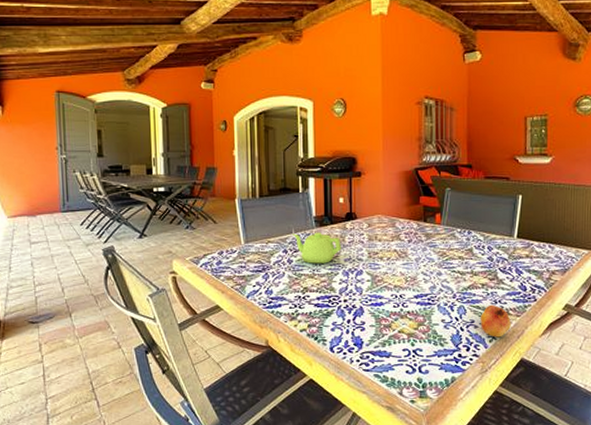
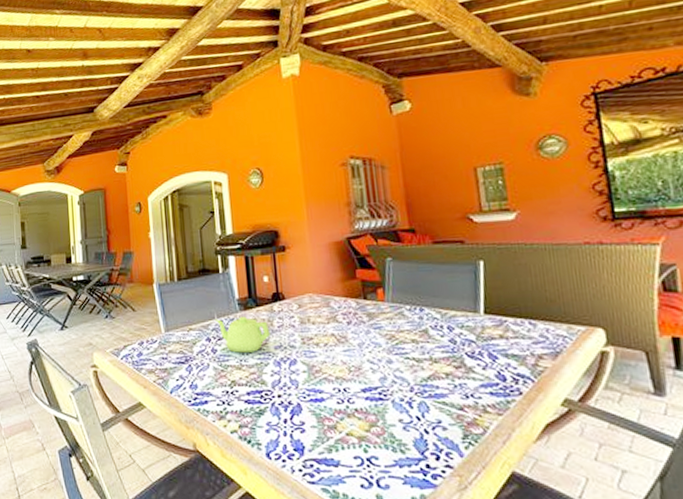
fruit: present [481,304,511,338] -> none [449,399,492,443]

